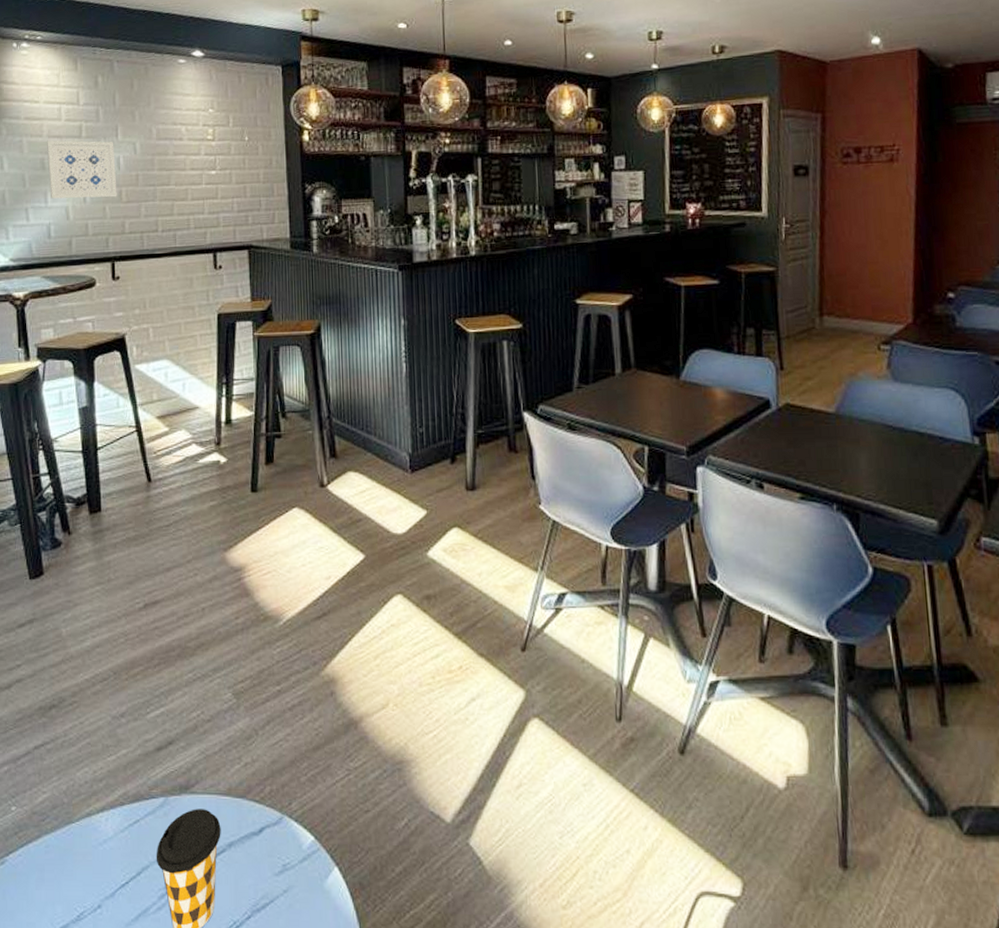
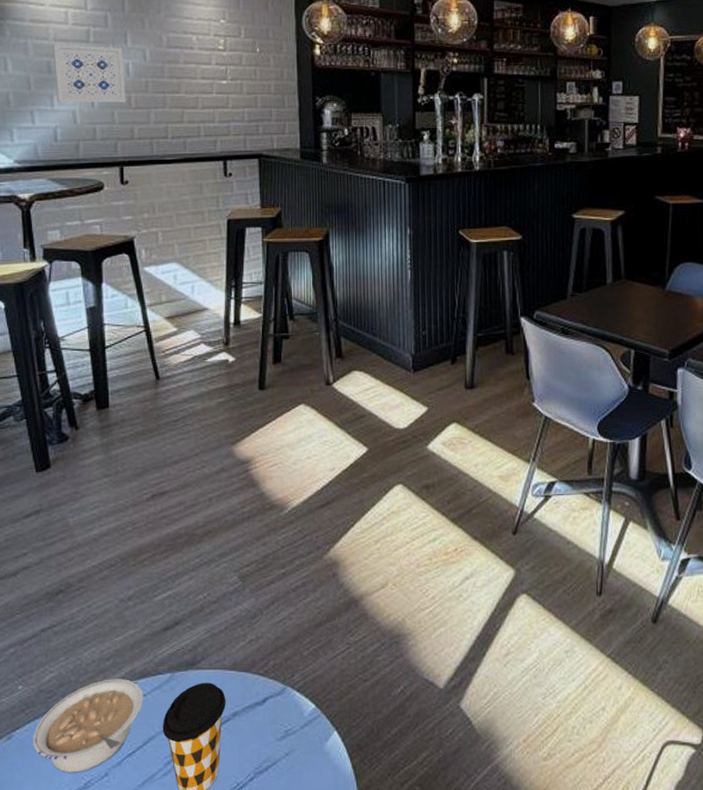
legume: none [26,802,137,903] -> present [33,679,144,773]

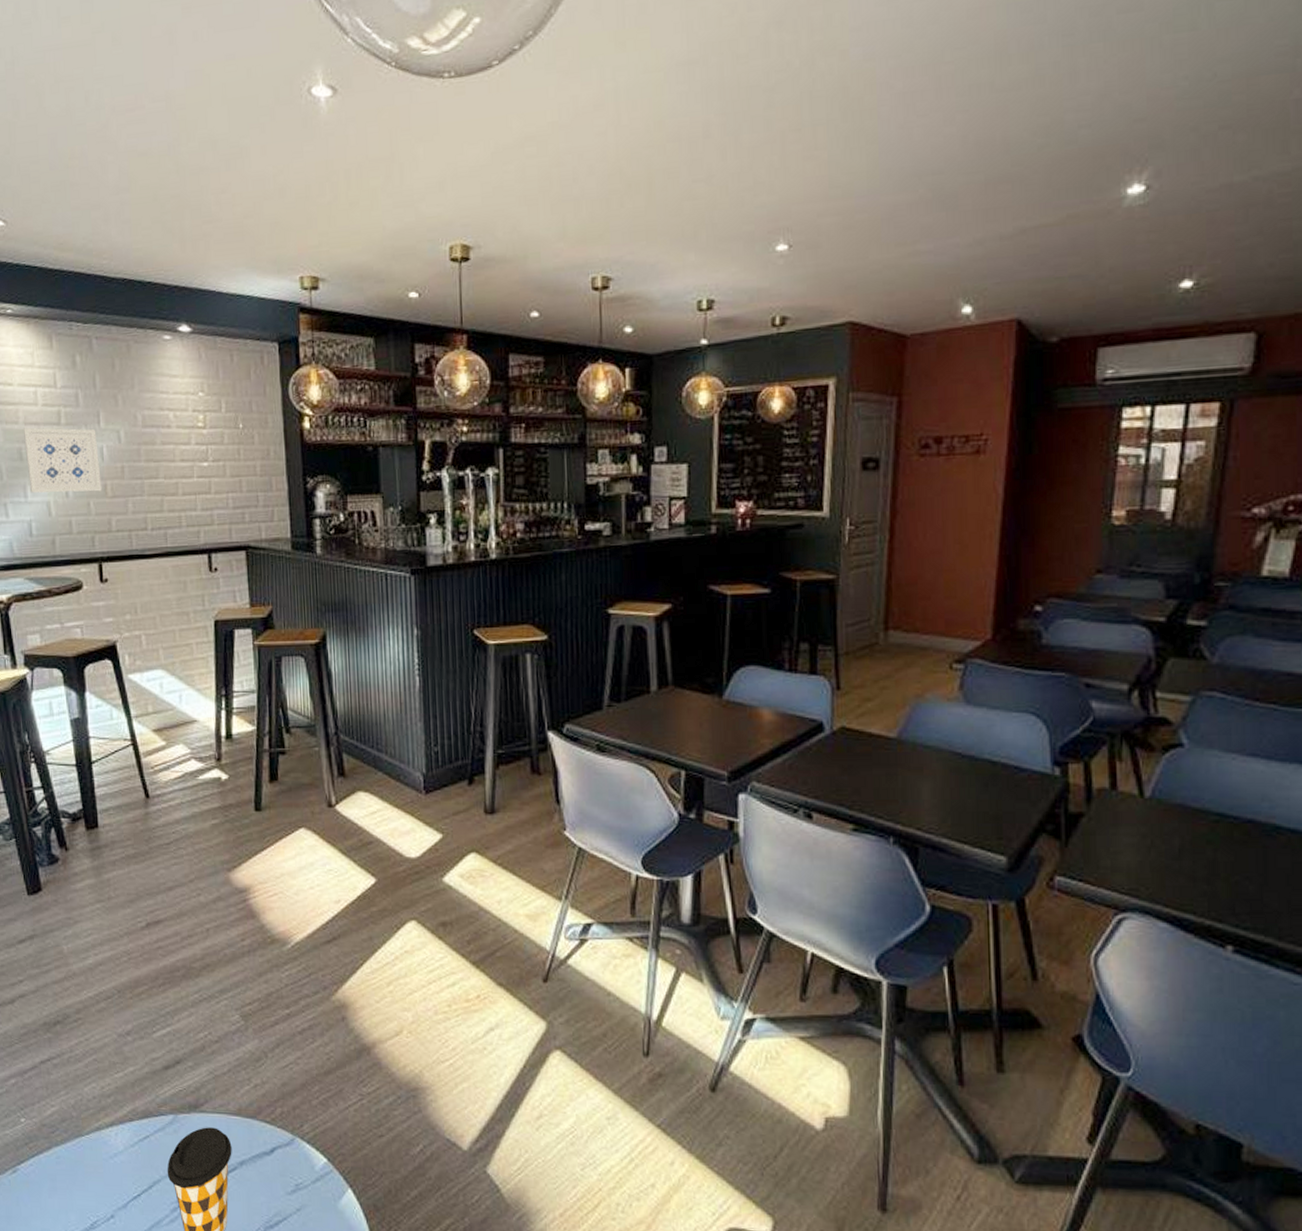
legume: present [33,679,144,773] -> none [38,1117,147,1213]

